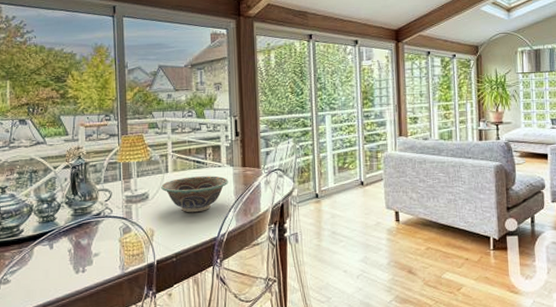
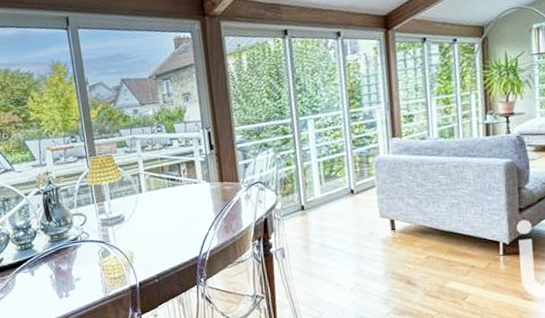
decorative bowl: present [161,176,228,213] -> none [136,193,206,233]

